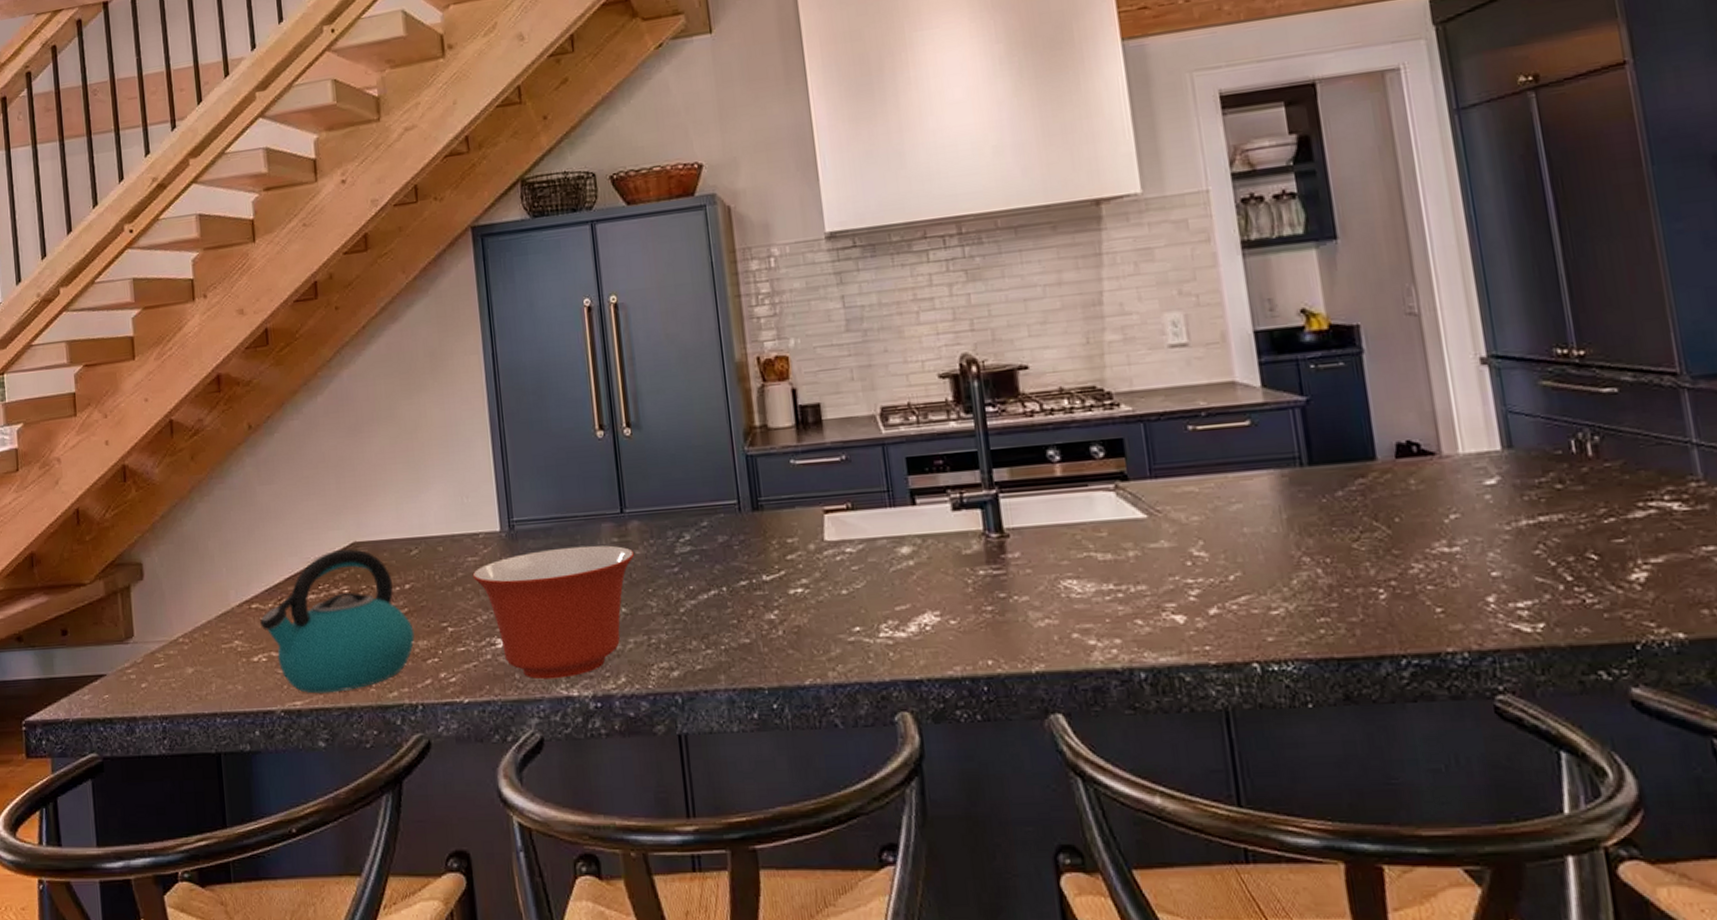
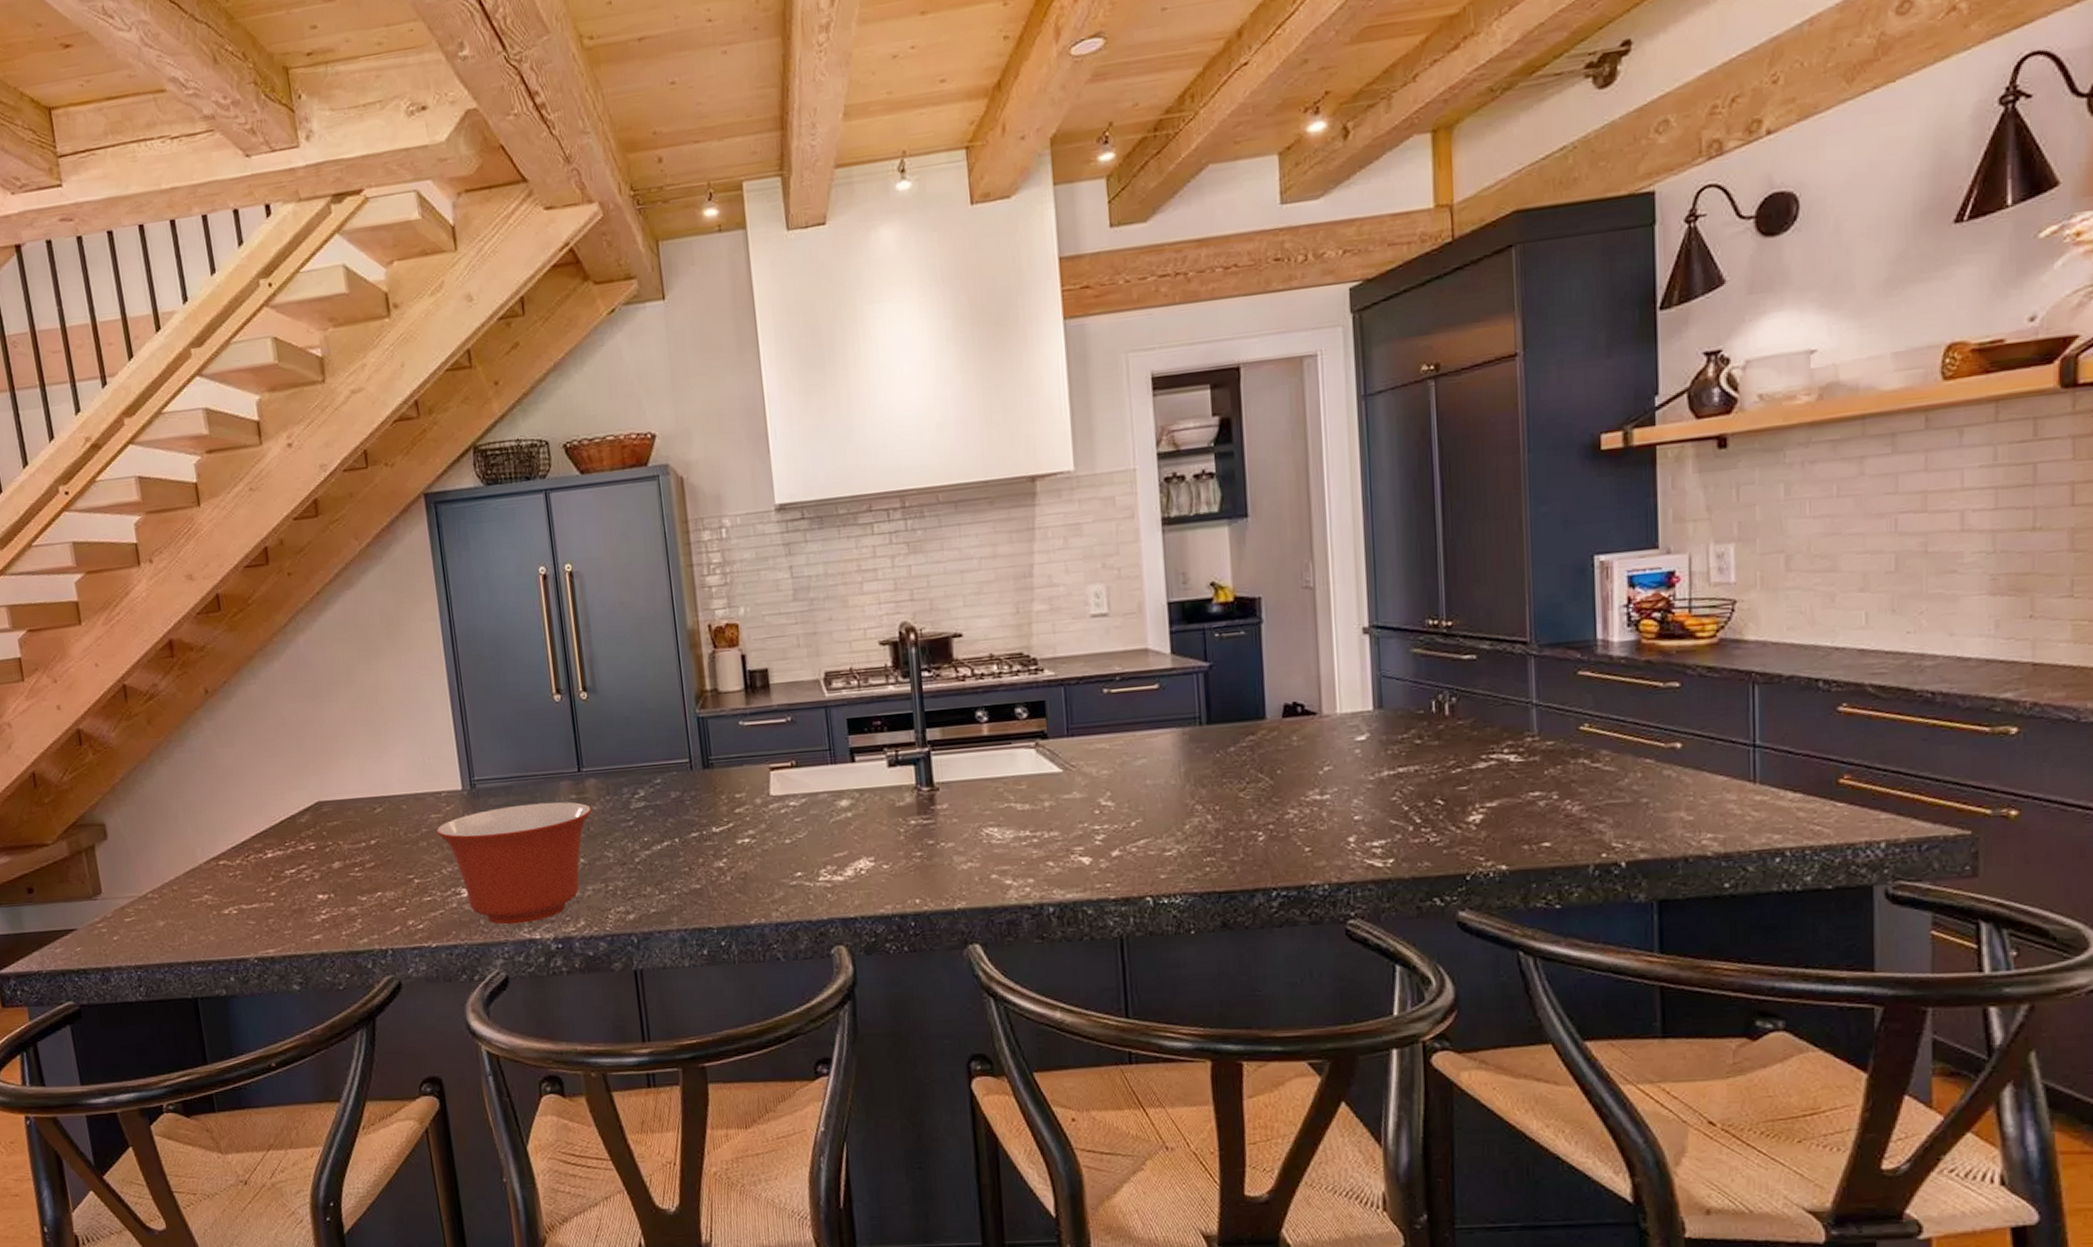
kettle: present [260,548,415,694] -> none [228,807,382,942]

